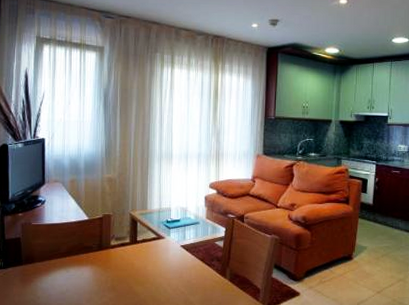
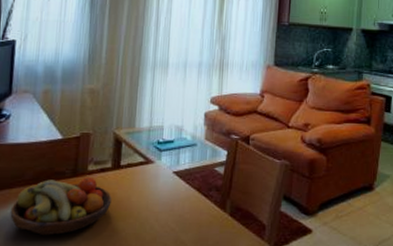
fruit bowl: none [51,251,131,298] -> present [10,177,112,236]

